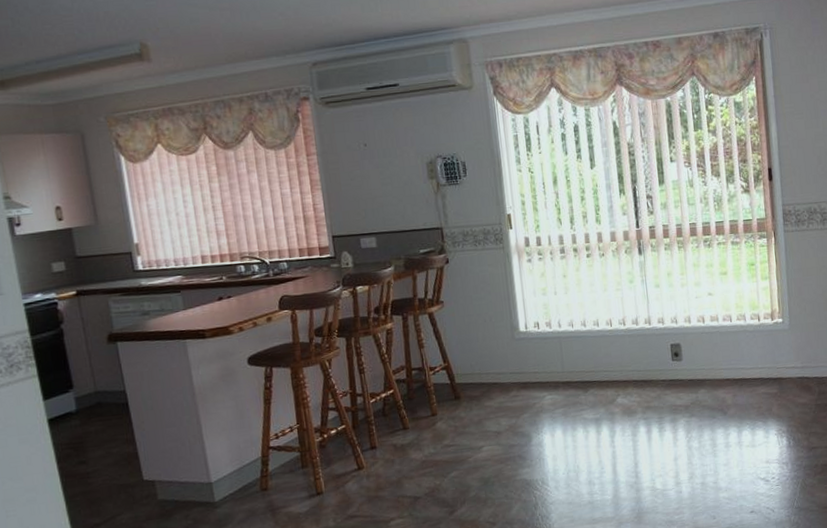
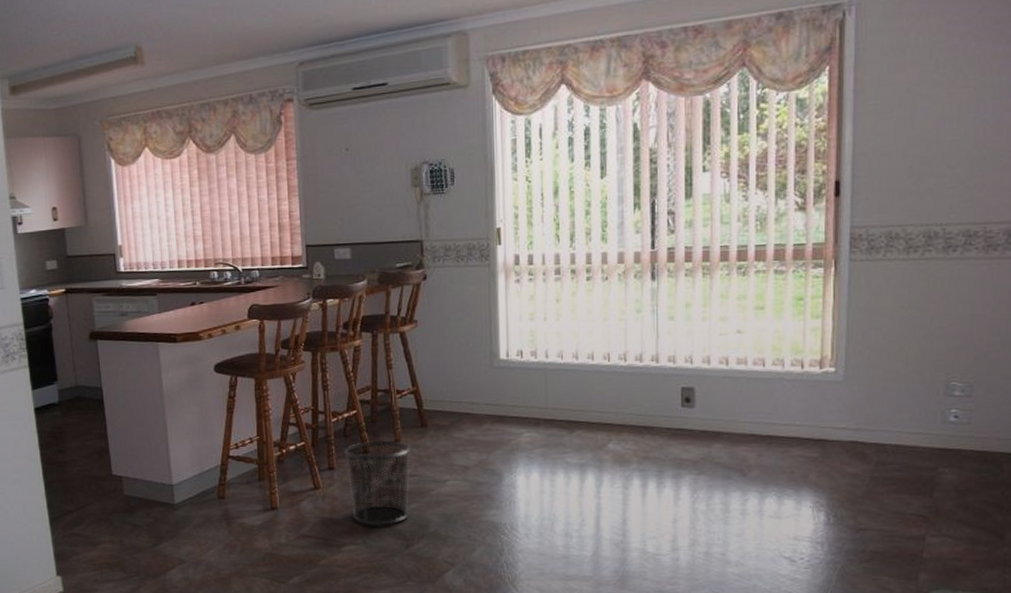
waste bin: none [384,415,451,497] -> present [343,440,411,525]

